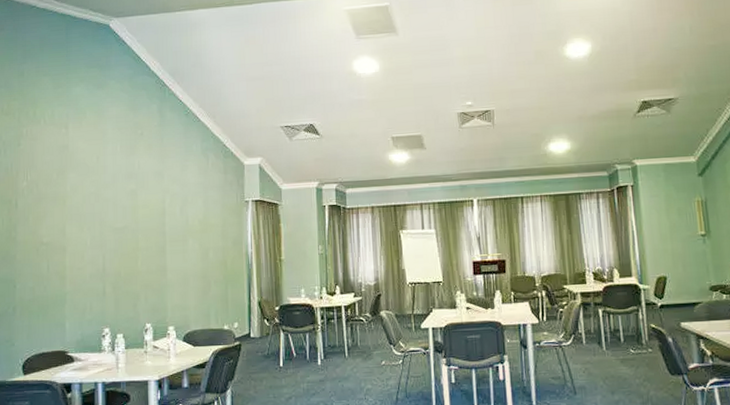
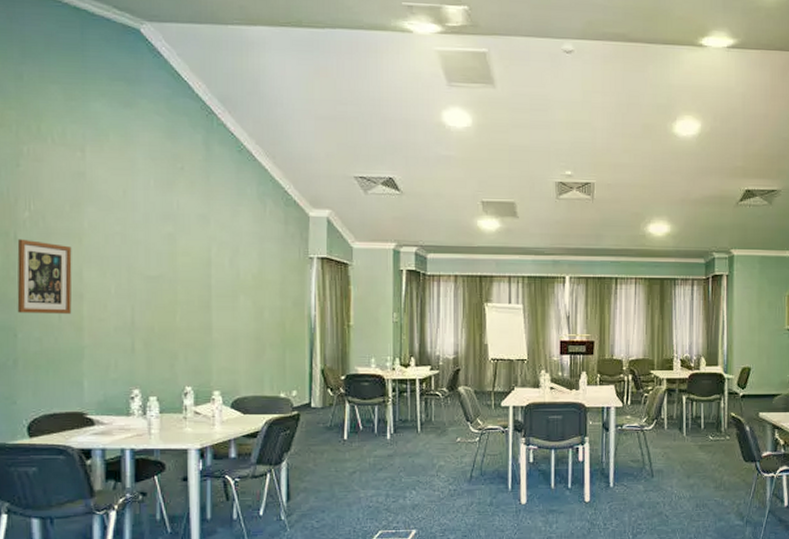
wall art: none [16,204,58,267] -> present [17,238,72,314]

